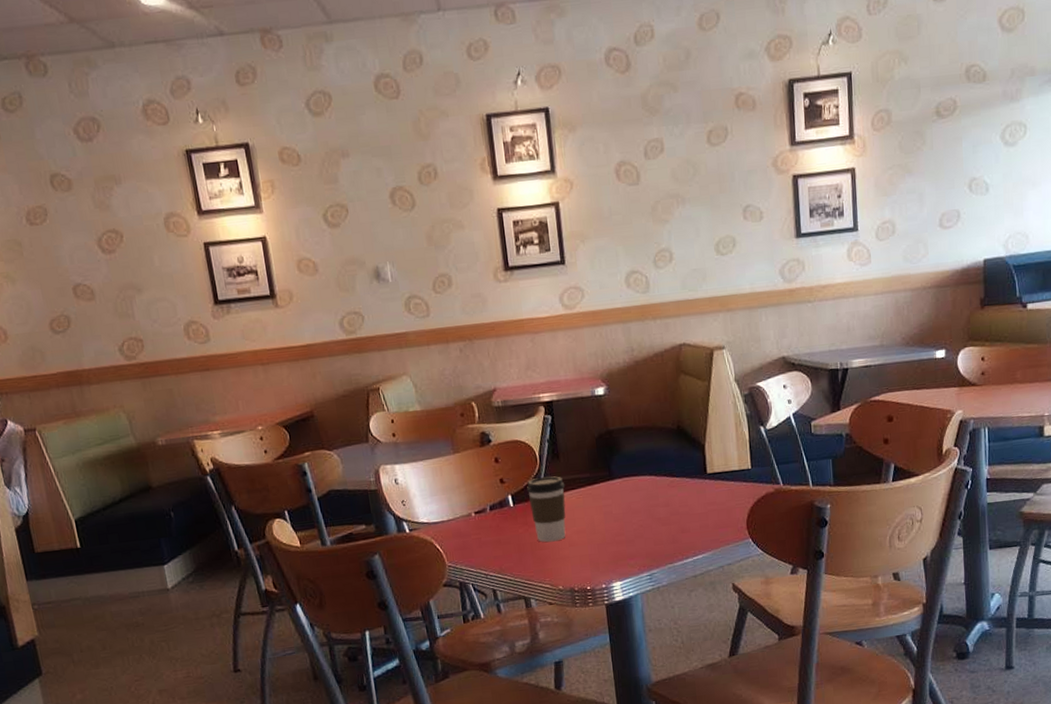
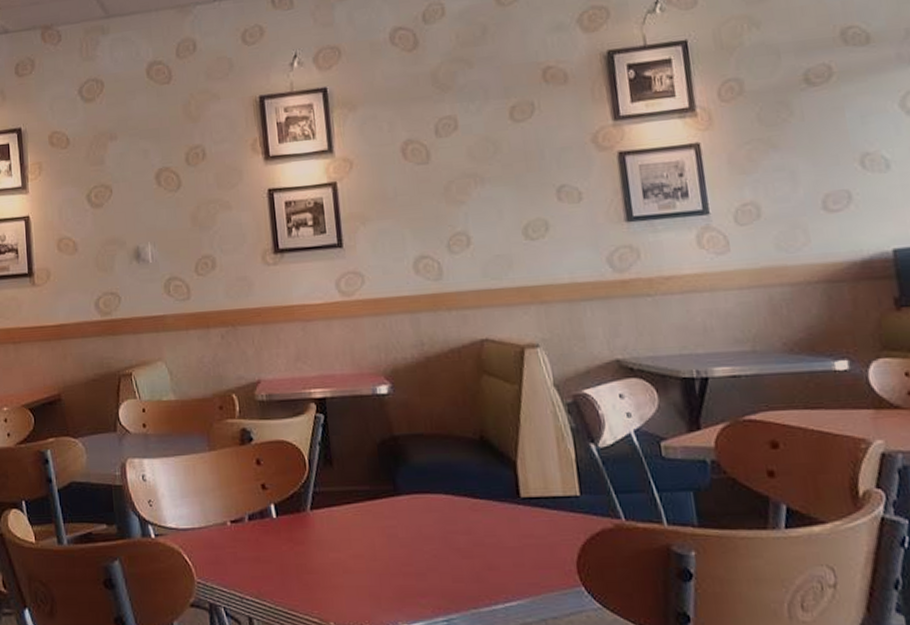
coffee cup: present [526,476,566,542] -> none [292,485,340,566]

